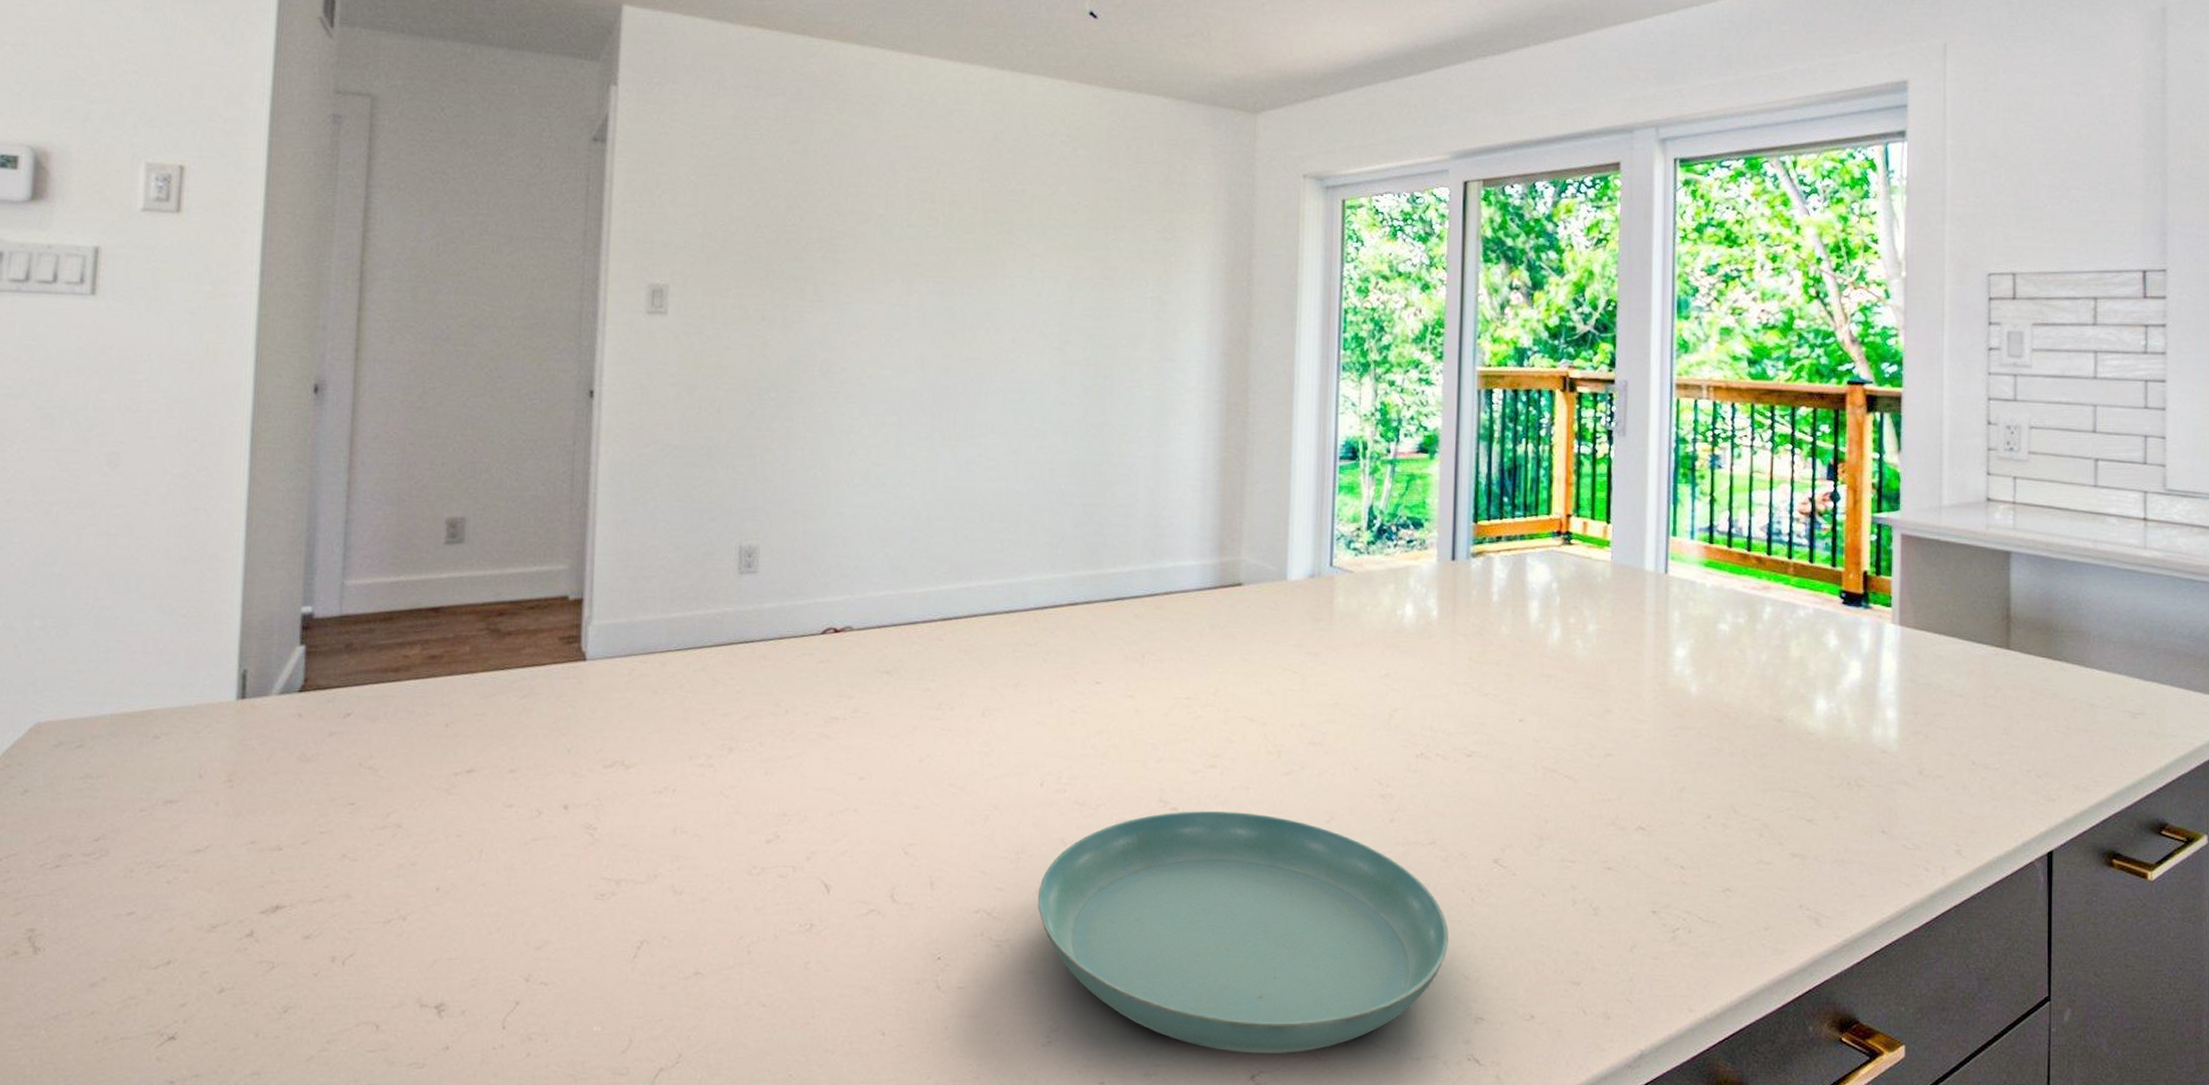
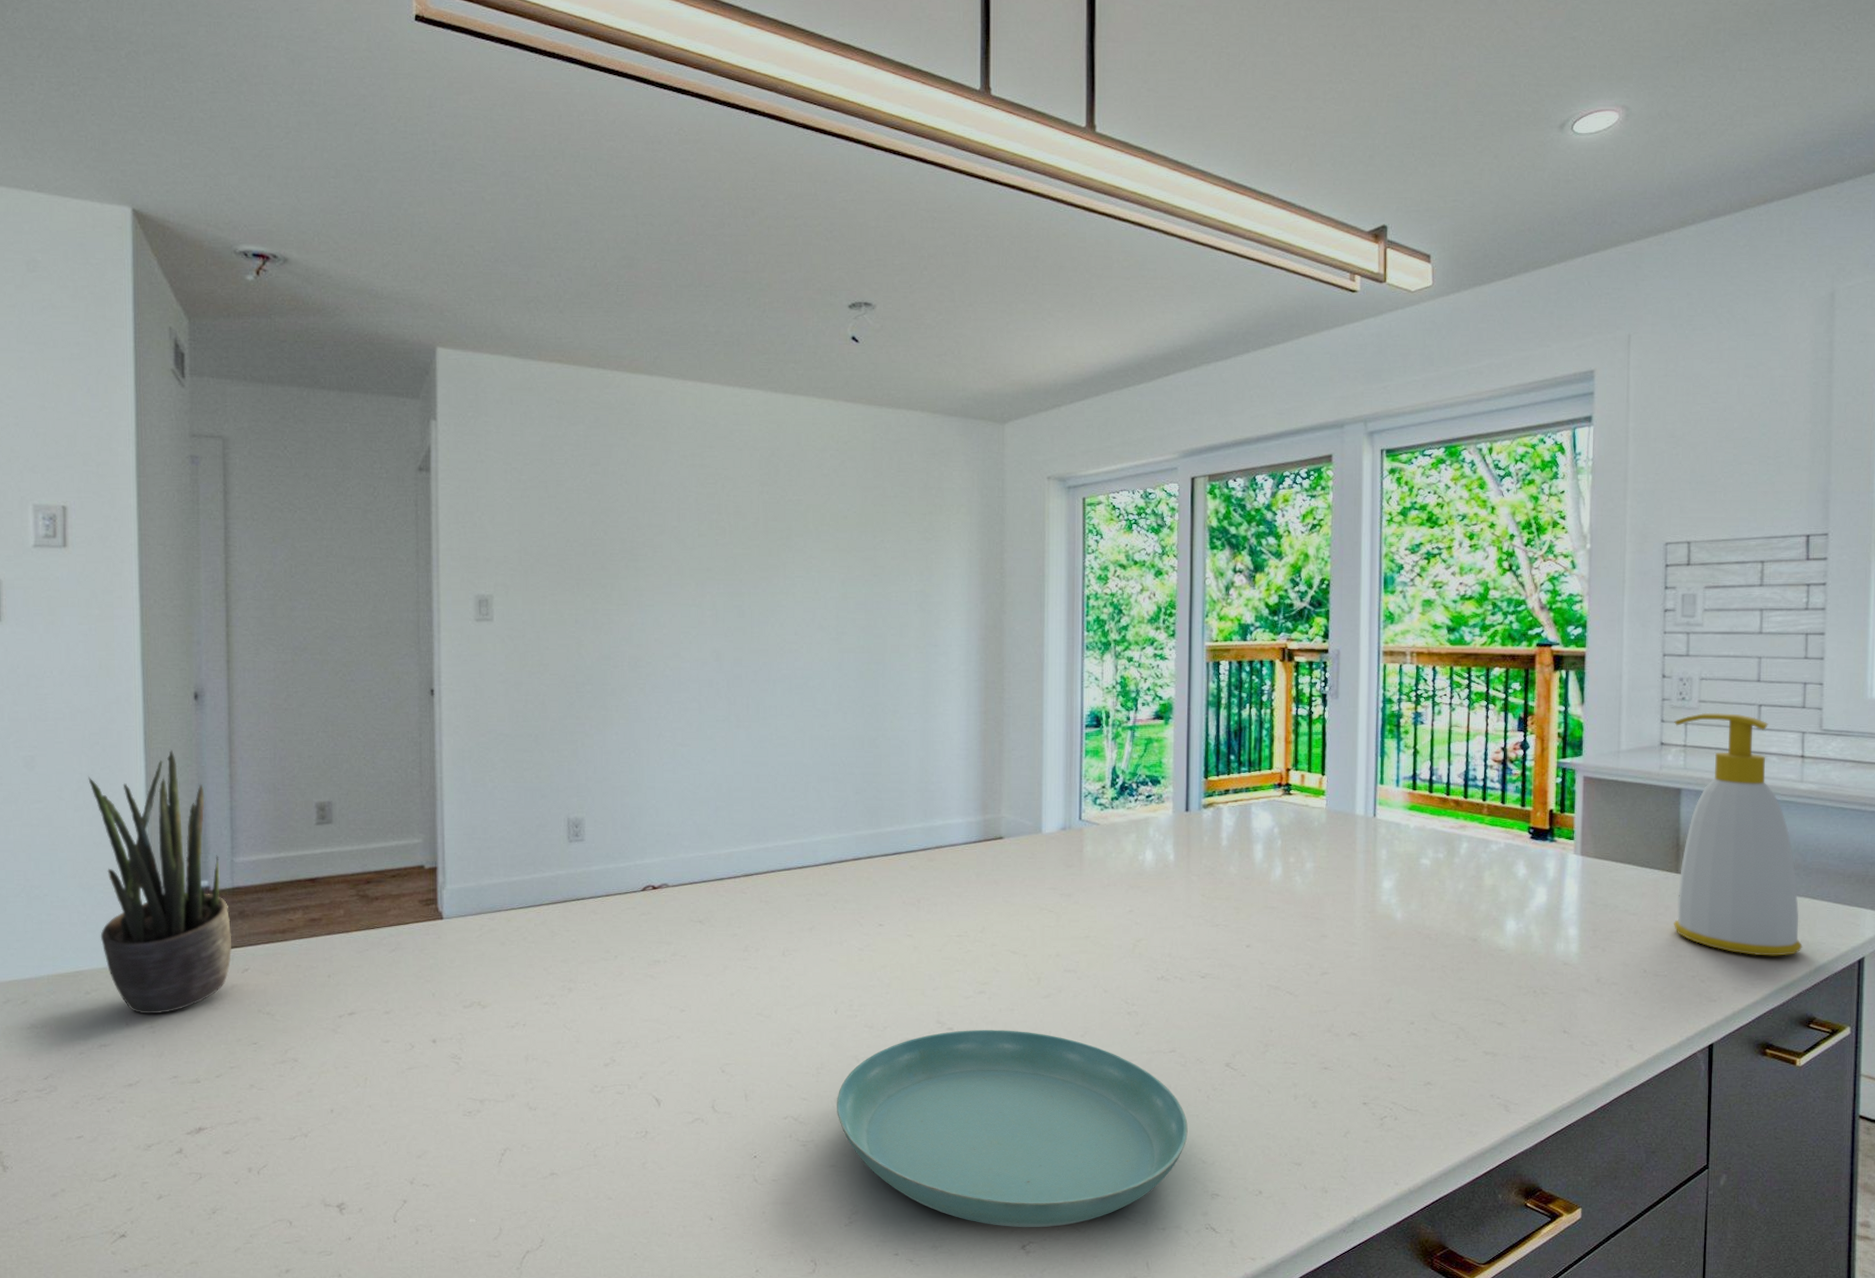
potted plant: none [177,450,335,765] -> present [88,749,233,1014]
soap bottle: none [2001,465,2151,750] -> present [1673,712,1802,956]

